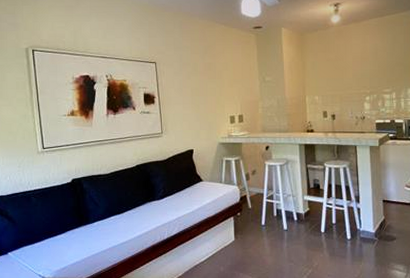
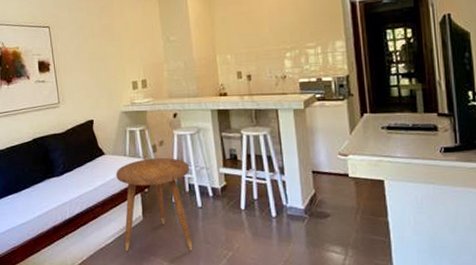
side table: none [212,186,278,269] -> present [116,158,193,252]

